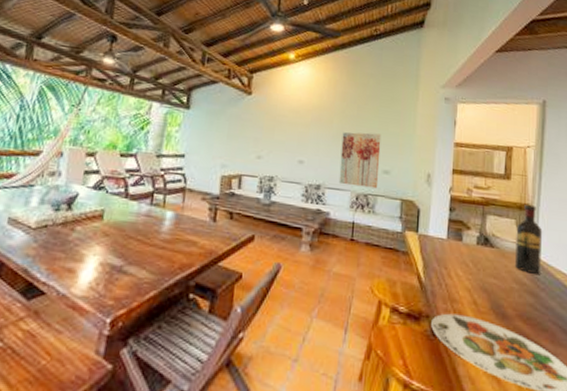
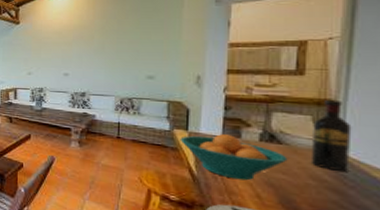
wall art: present [338,132,382,189] -> none [102,43,144,93]
fruit bowl: none [410,237,498,287] -> present [180,134,288,181]

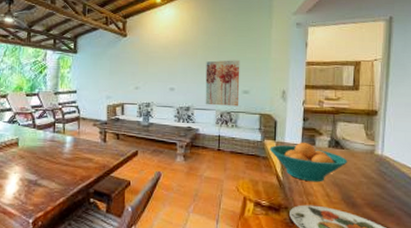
wall art: none [102,43,144,93] -> present [205,60,240,107]
wine bottle: present [310,99,352,172] -> none [363,110,389,169]

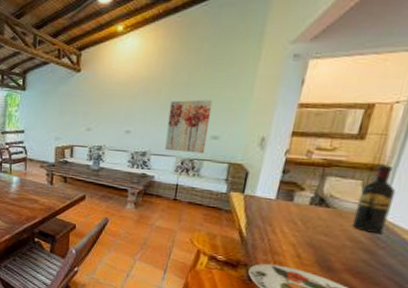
fruit bowl: present [269,143,348,182] -> none [235,197,332,242]
wine bottle: none [363,110,389,169] -> present [351,164,396,234]

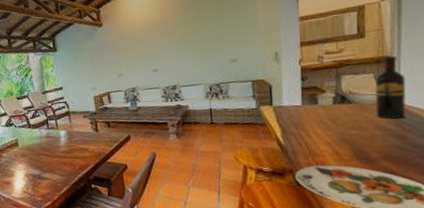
wall art: present [164,99,213,154] -> none [187,29,228,81]

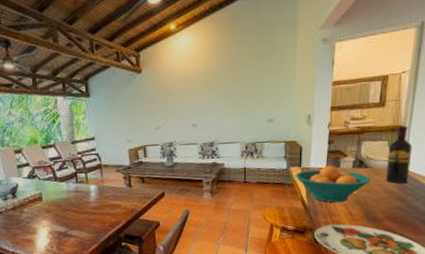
fruit bowl: none [266,103,358,143] -> present [295,166,371,203]

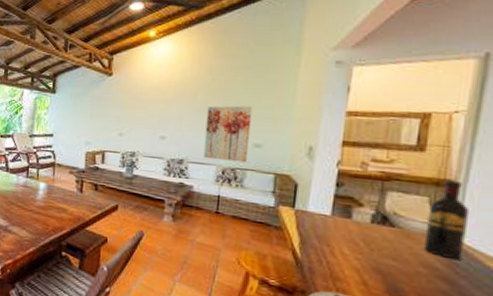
wall art: none [228,87,264,138] -> present [203,105,253,163]
fruit bowl: present [295,166,371,203] -> none [285,213,400,266]

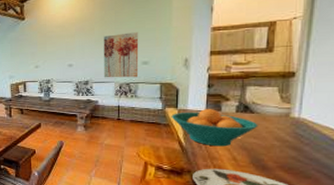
fruit bowl: none [285,213,400,266] -> present [171,109,258,147]
wine bottle: present [423,179,470,260] -> none [276,71,309,132]

